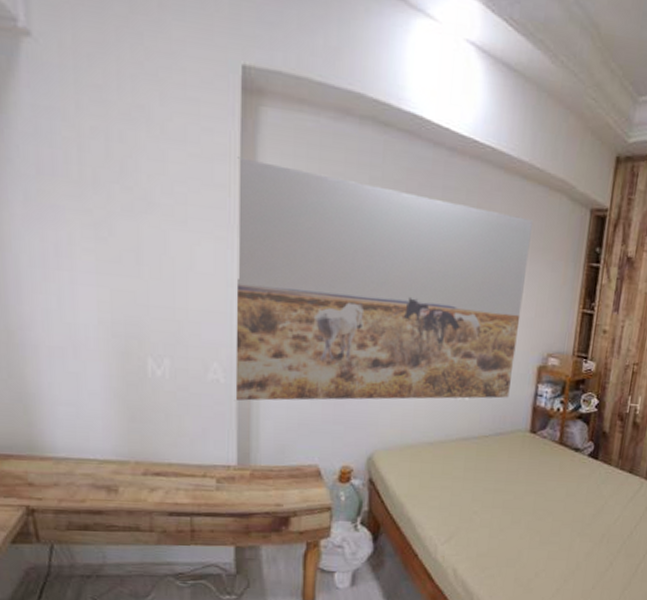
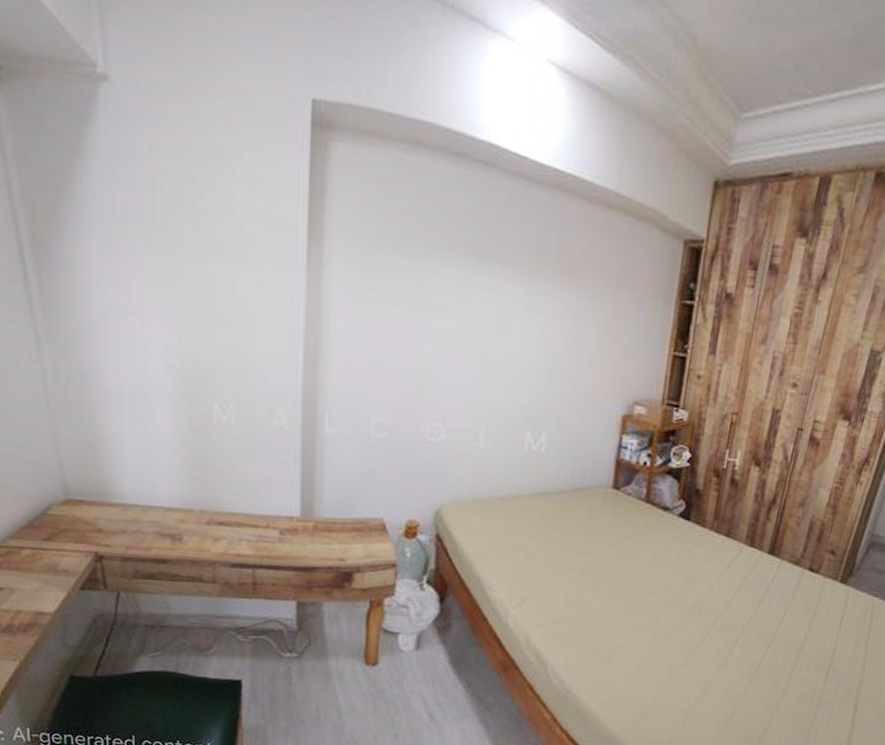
wall art: present [237,157,534,401] -> none [301,195,619,450]

